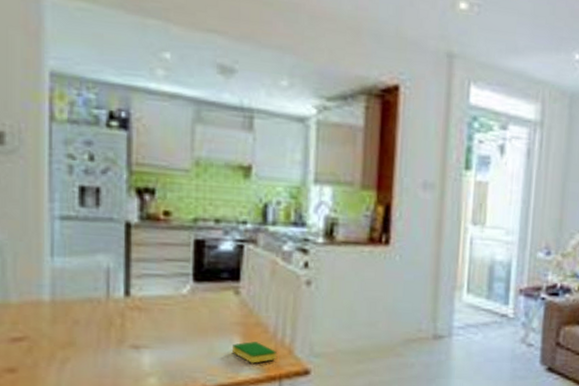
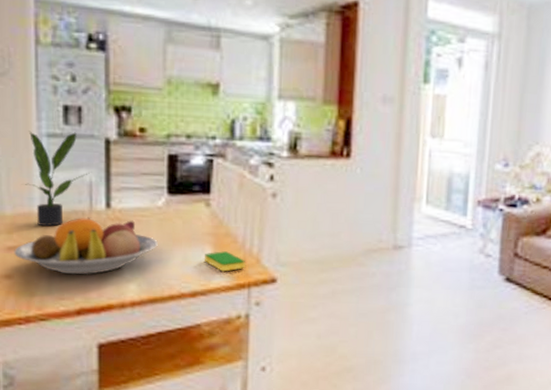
fruit bowl: none [19,305,181,368] -> present [14,217,158,275]
potted plant: none [34,212,107,315] -> present [25,130,90,226]

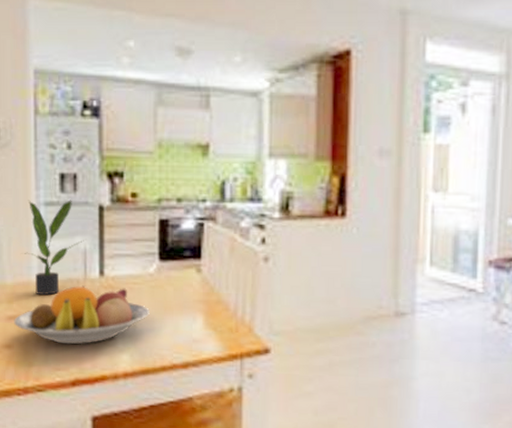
dish sponge: present [205,251,246,272] -> none [196,319,239,341]

